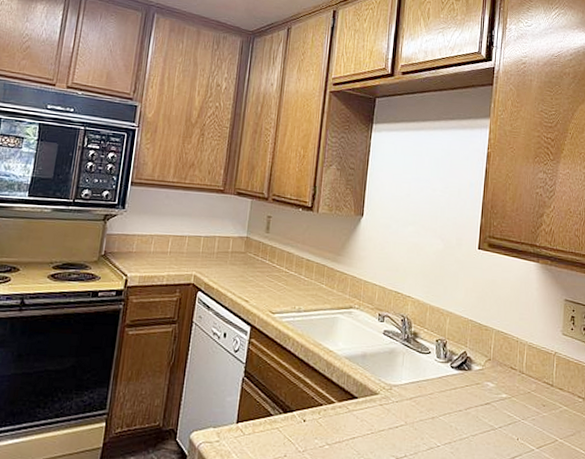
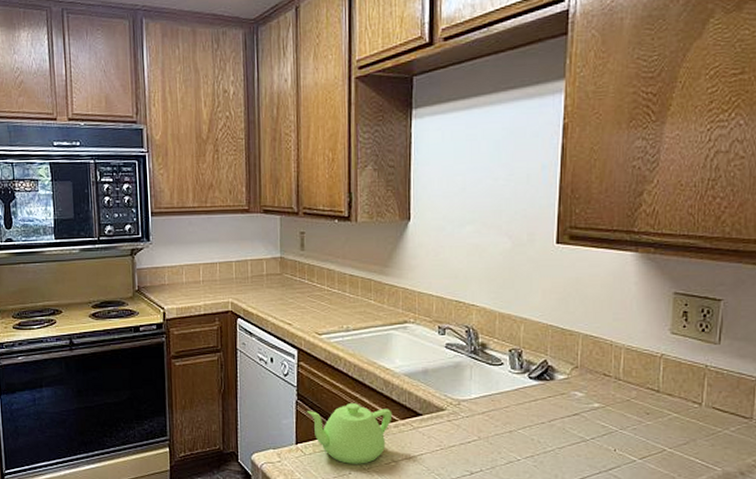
teapot: none [252,383,331,447] -> present [307,403,393,464]

